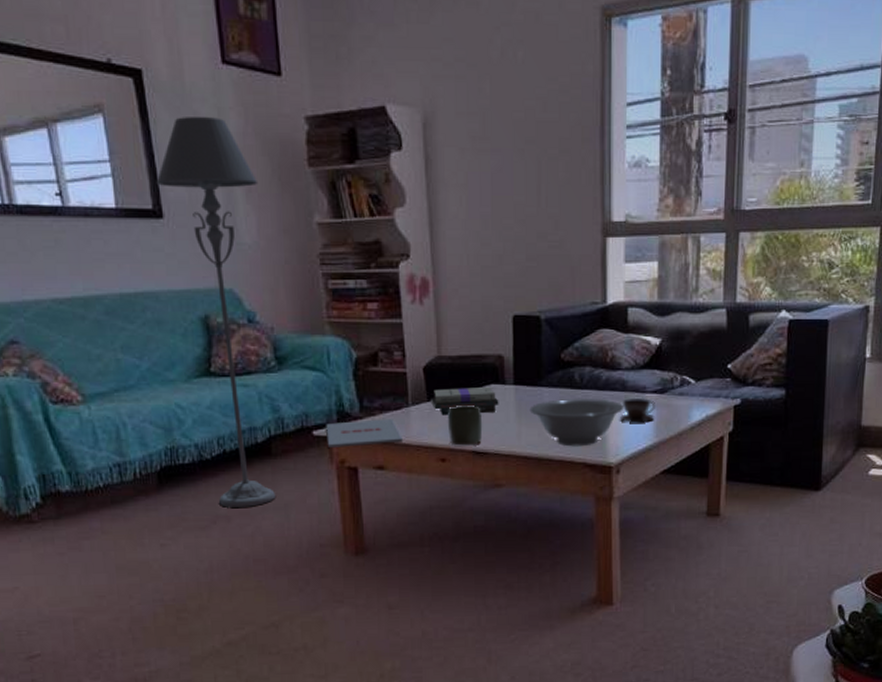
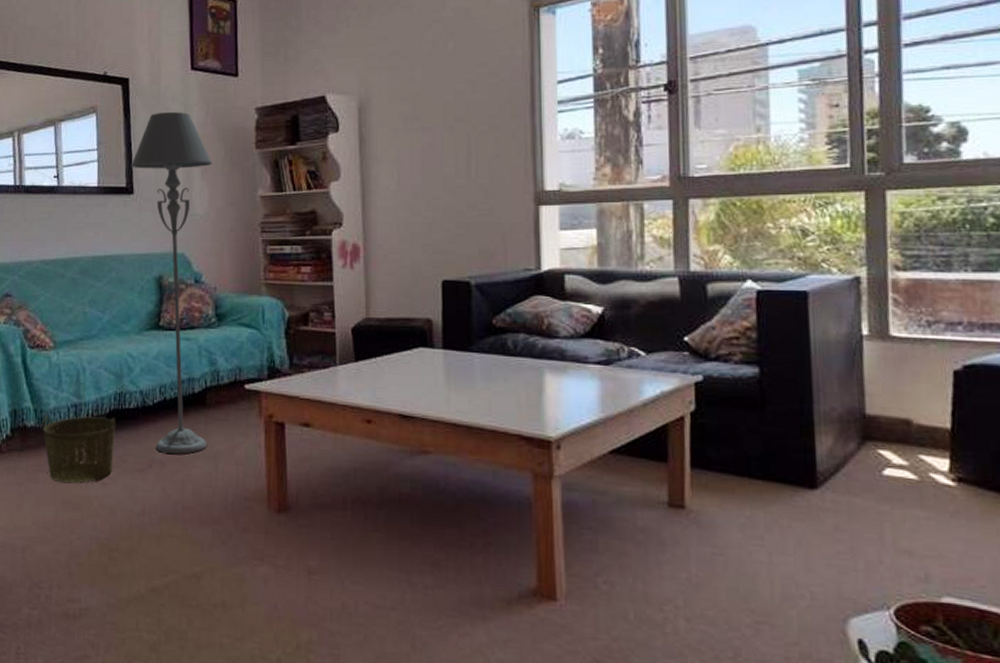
basket: none [80,474,172,549] -> present [42,415,117,484]
magazine: present [326,419,404,449] -> none [257,376,331,403]
books: present [430,386,499,416] -> none [357,349,427,377]
mug: present [447,406,483,446] -> none [374,367,410,408]
decorative bowl: present [529,398,624,447] -> none [459,365,564,417]
teacup: present [619,397,655,422] -> none [558,368,600,395]

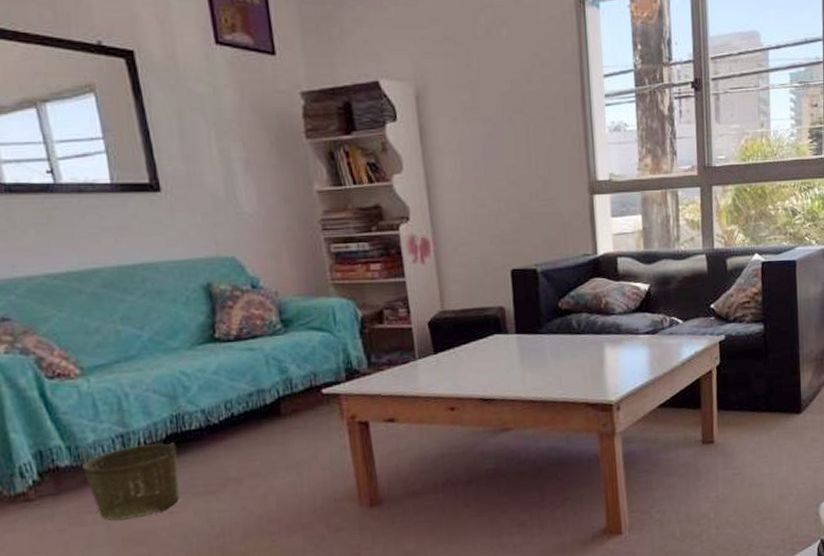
floor lamp: present [131,112,213,455] -> none [152,95,288,470]

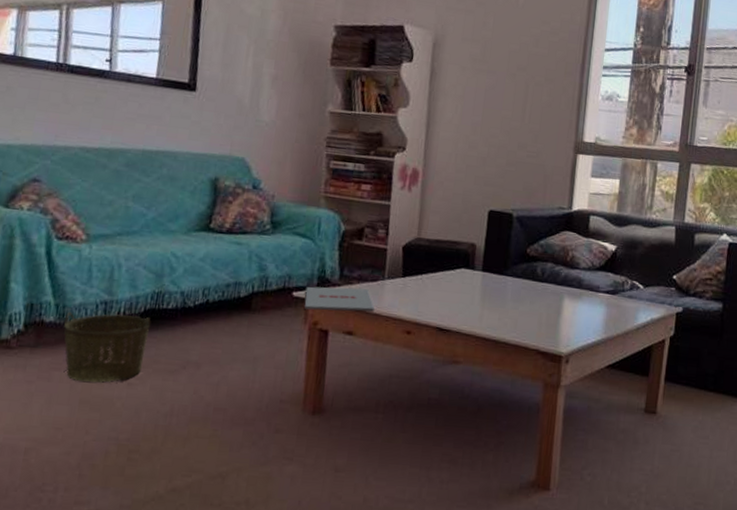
magazine: none [335,373,413,406] -> present [303,286,376,312]

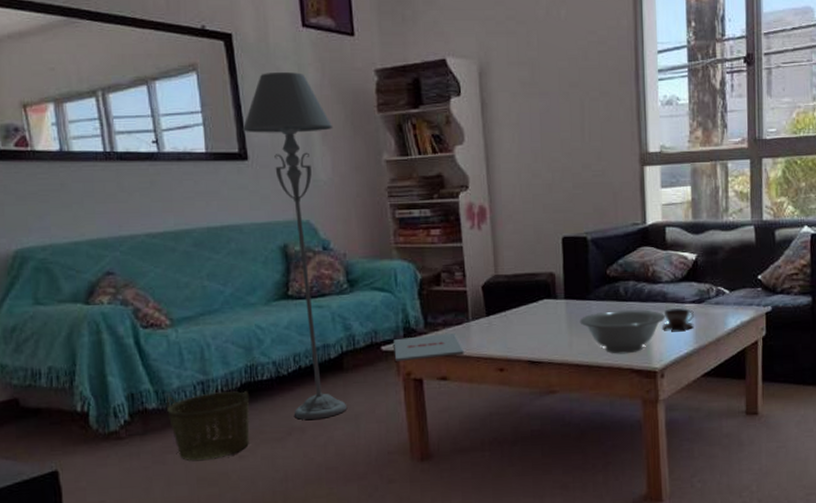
floor lamp: none [193,12,285,357] -> present [242,72,348,420]
decorative bowl: none [493,289,579,335] -> present [579,309,666,354]
teacup: none [573,295,607,318] -> present [661,307,694,330]

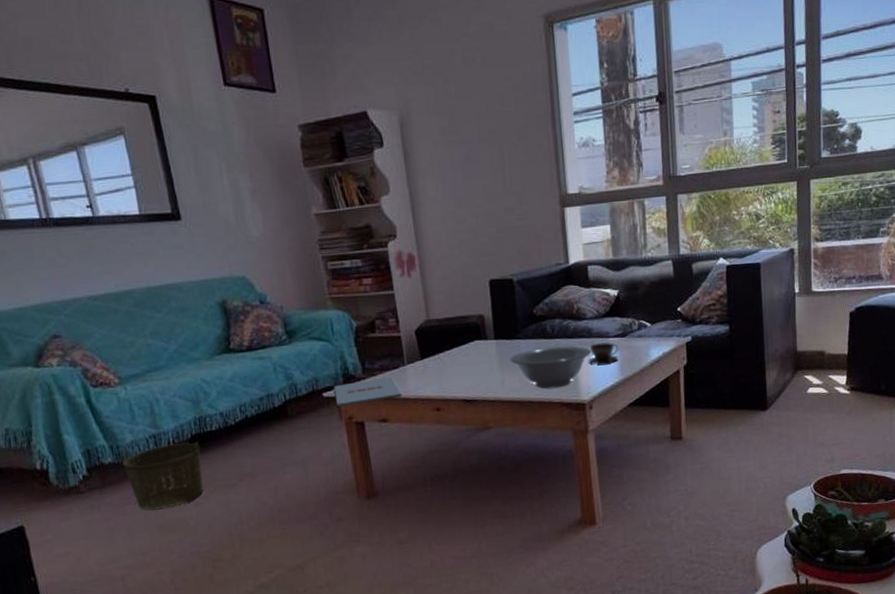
floor lamp: present [242,72,348,420] -> none [173,131,295,466]

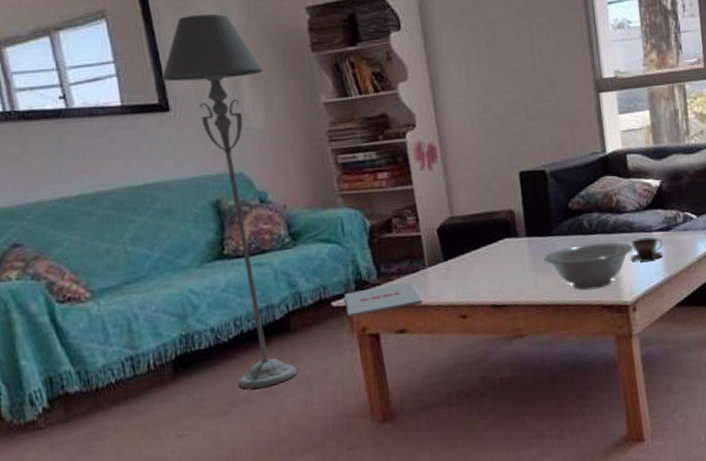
basket: present [121,442,204,511] -> none [90,363,190,447]
floor lamp: none [173,131,295,466] -> present [161,14,298,390]

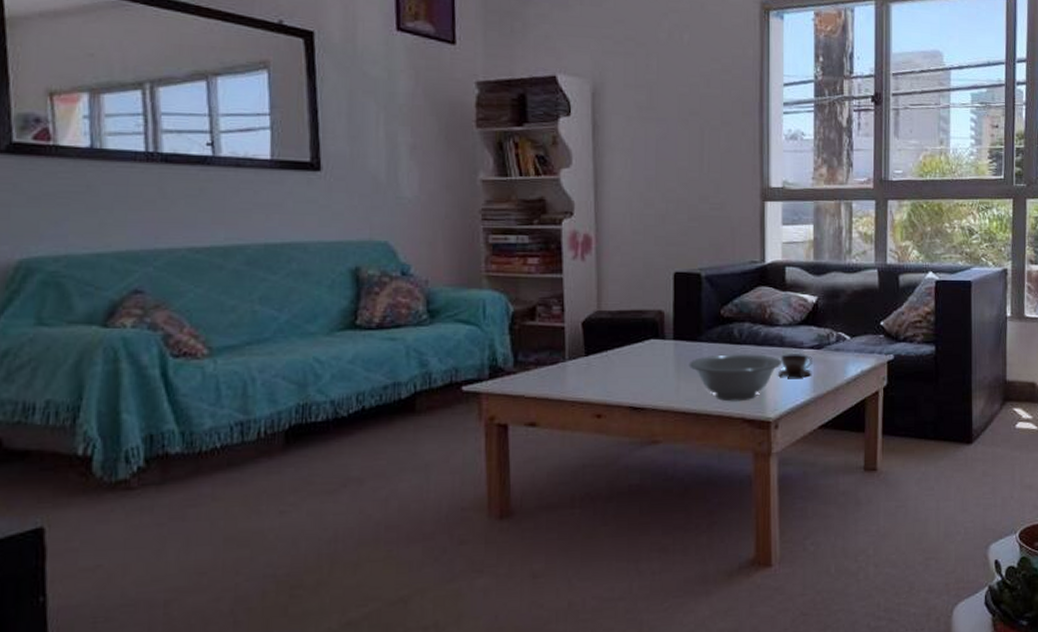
floor lamp: present [161,14,298,390] -> none [317,76,424,470]
magazine: present [344,282,424,318] -> none [476,374,559,405]

